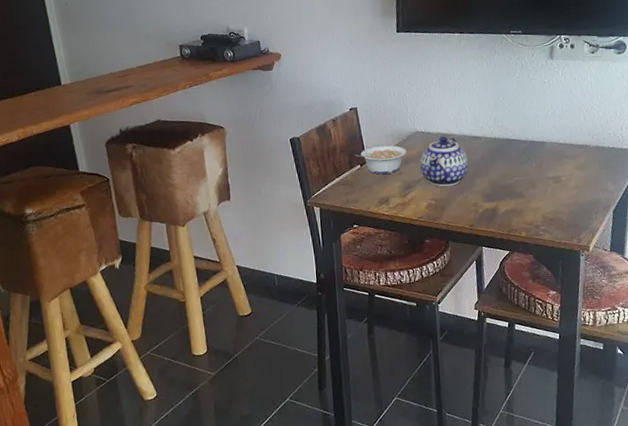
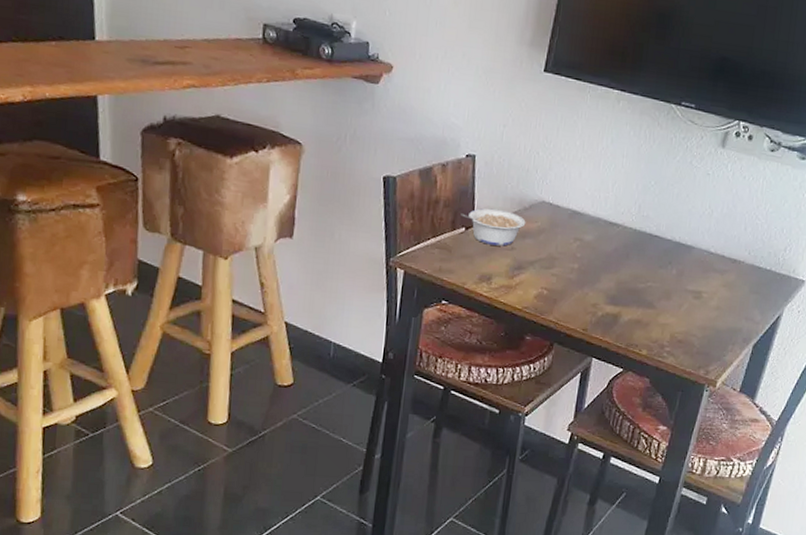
teapot: present [420,136,469,187] -> none [538,214,598,278]

